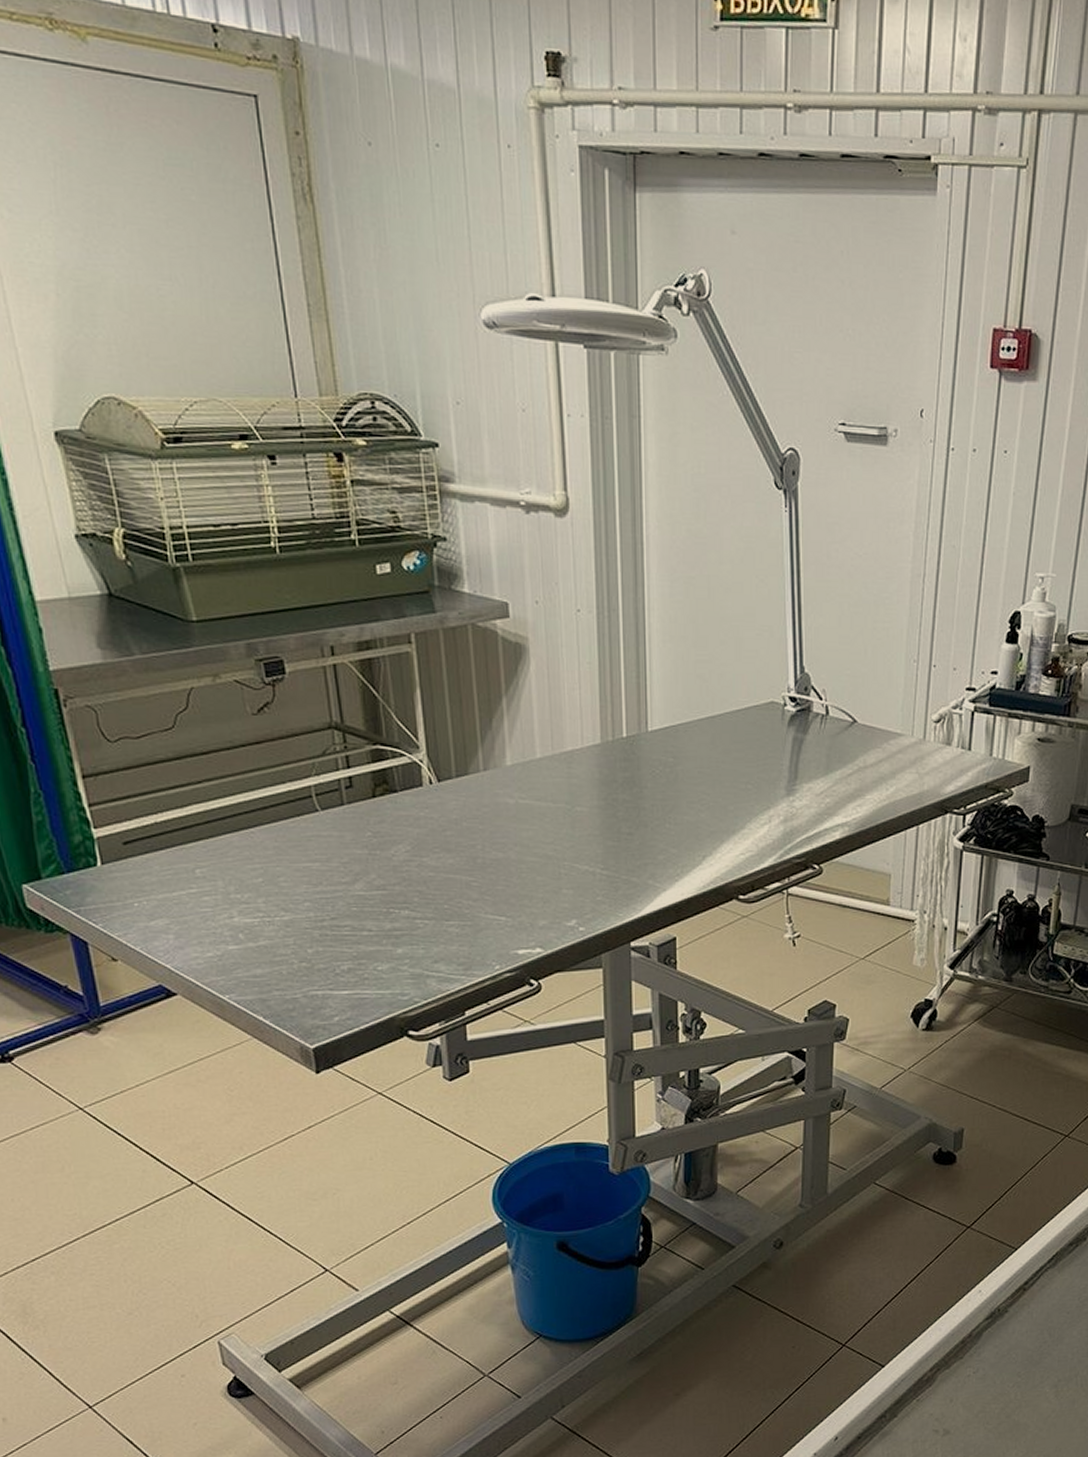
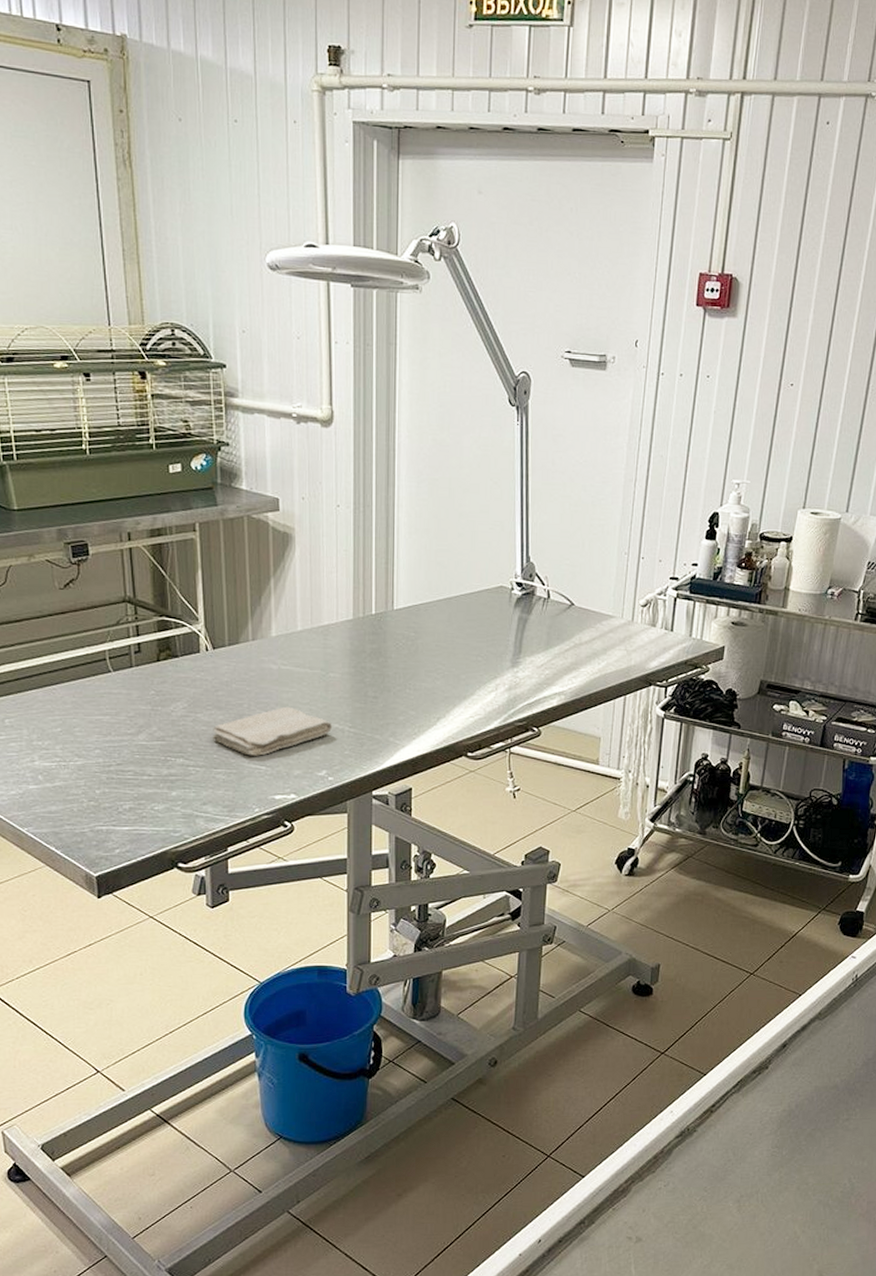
washcloth: none [442,846,582,905] -> present [213,706,333,756]

